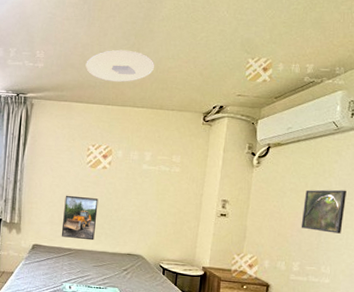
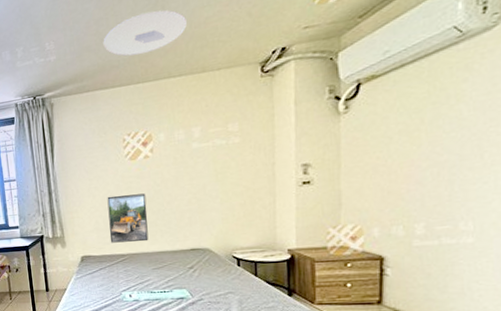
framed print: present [301,189,346,234] -> none [420,115,488,179]

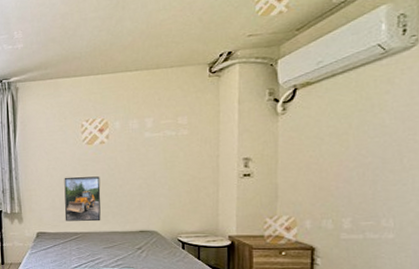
ceiling light: present [103,10,188,56] -> none [67,10,145,49]

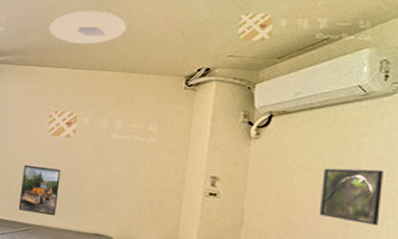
ceiling light: none [67,10,145,49] -> present [49,10,127,45]
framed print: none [348,124,407,179] -> present [319,168,383,225]

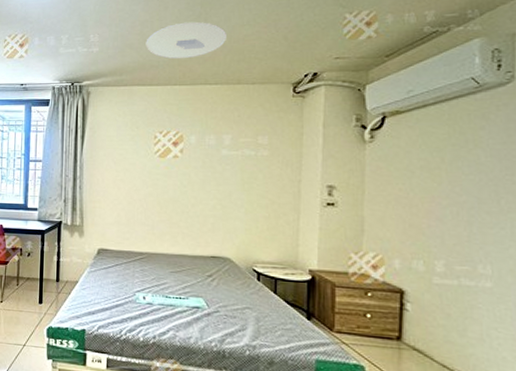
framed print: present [18,164,61,216] -> none [130,190,171,242]
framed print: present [319,168,383,225] -> none [440,163,504,221]

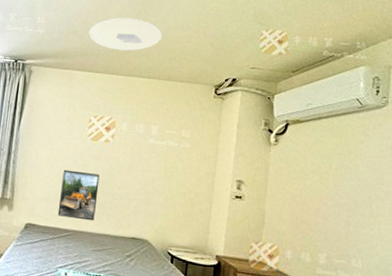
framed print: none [130,190,171,242] -> present [57,169,100,221]

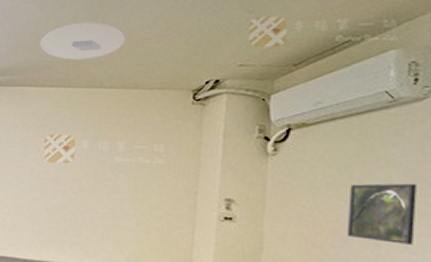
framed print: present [57,169,100,221] -> none [14,195,60,250]
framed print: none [326,172,376,223] -> present [346,183,417,245]

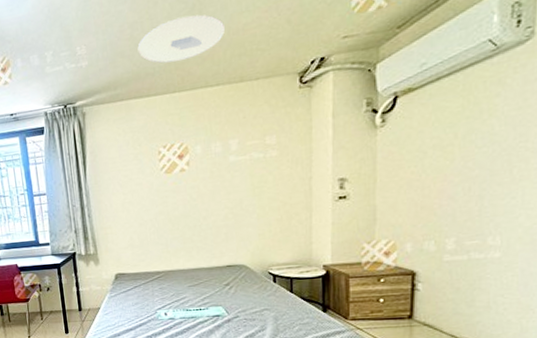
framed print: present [346,183,417,245] -> none [452,130,517,194]

